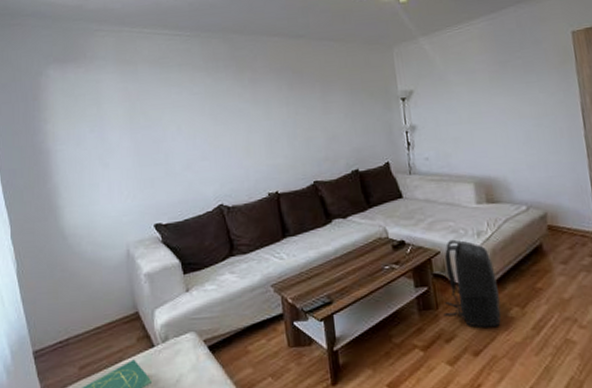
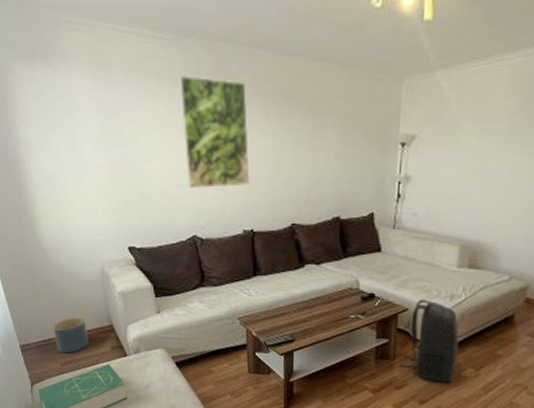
planter: none [72,308,112,354] -> present [52,317,89,354]
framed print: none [198,62,270,160] -> present [179,76,250,189]

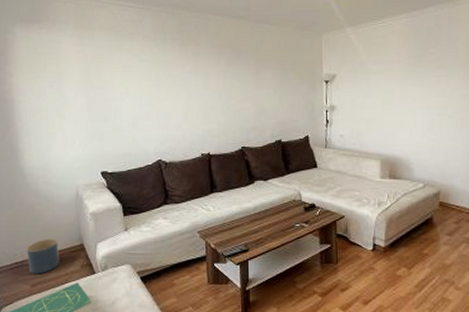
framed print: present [179,76,250,189] -> none [148,34,206,121]
backpack: present [399,299,459,383] -> none [342,207,391,283]

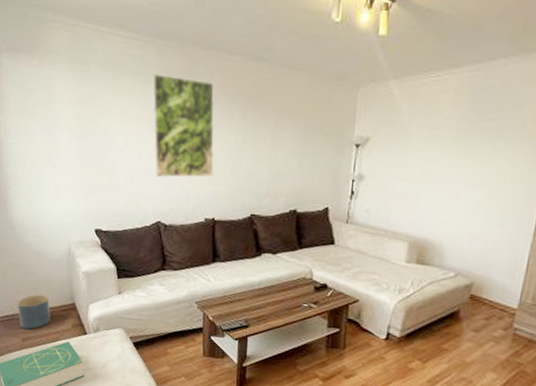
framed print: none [148,34,206,121] -> present [152,74,215,178]

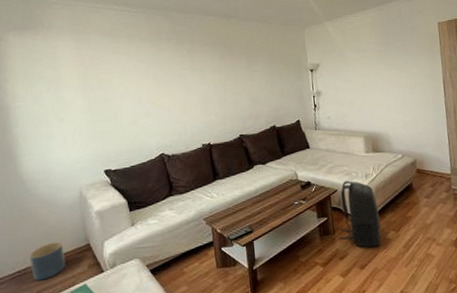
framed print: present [152,74,215,178] -> none [144,35,204,117]
backpack: none [349,291,407,374] -> present [339,180,381,248]

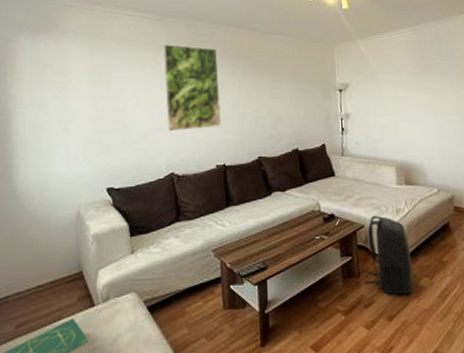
planter: present [29,241,66,281] -> none [13,267,54,312]
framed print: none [144,35,204,117] -> present [163,44,221,132]

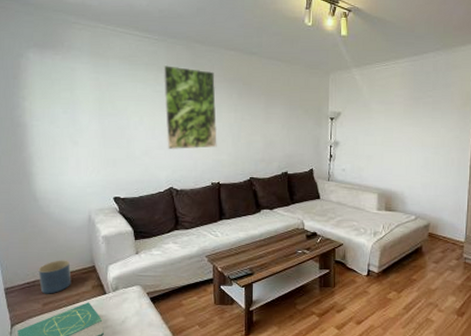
planter: none [13,267,54,312] -> present [38,260,72,294]
backpack: present [364,215,413,296] -> none [338,236,383,305]

